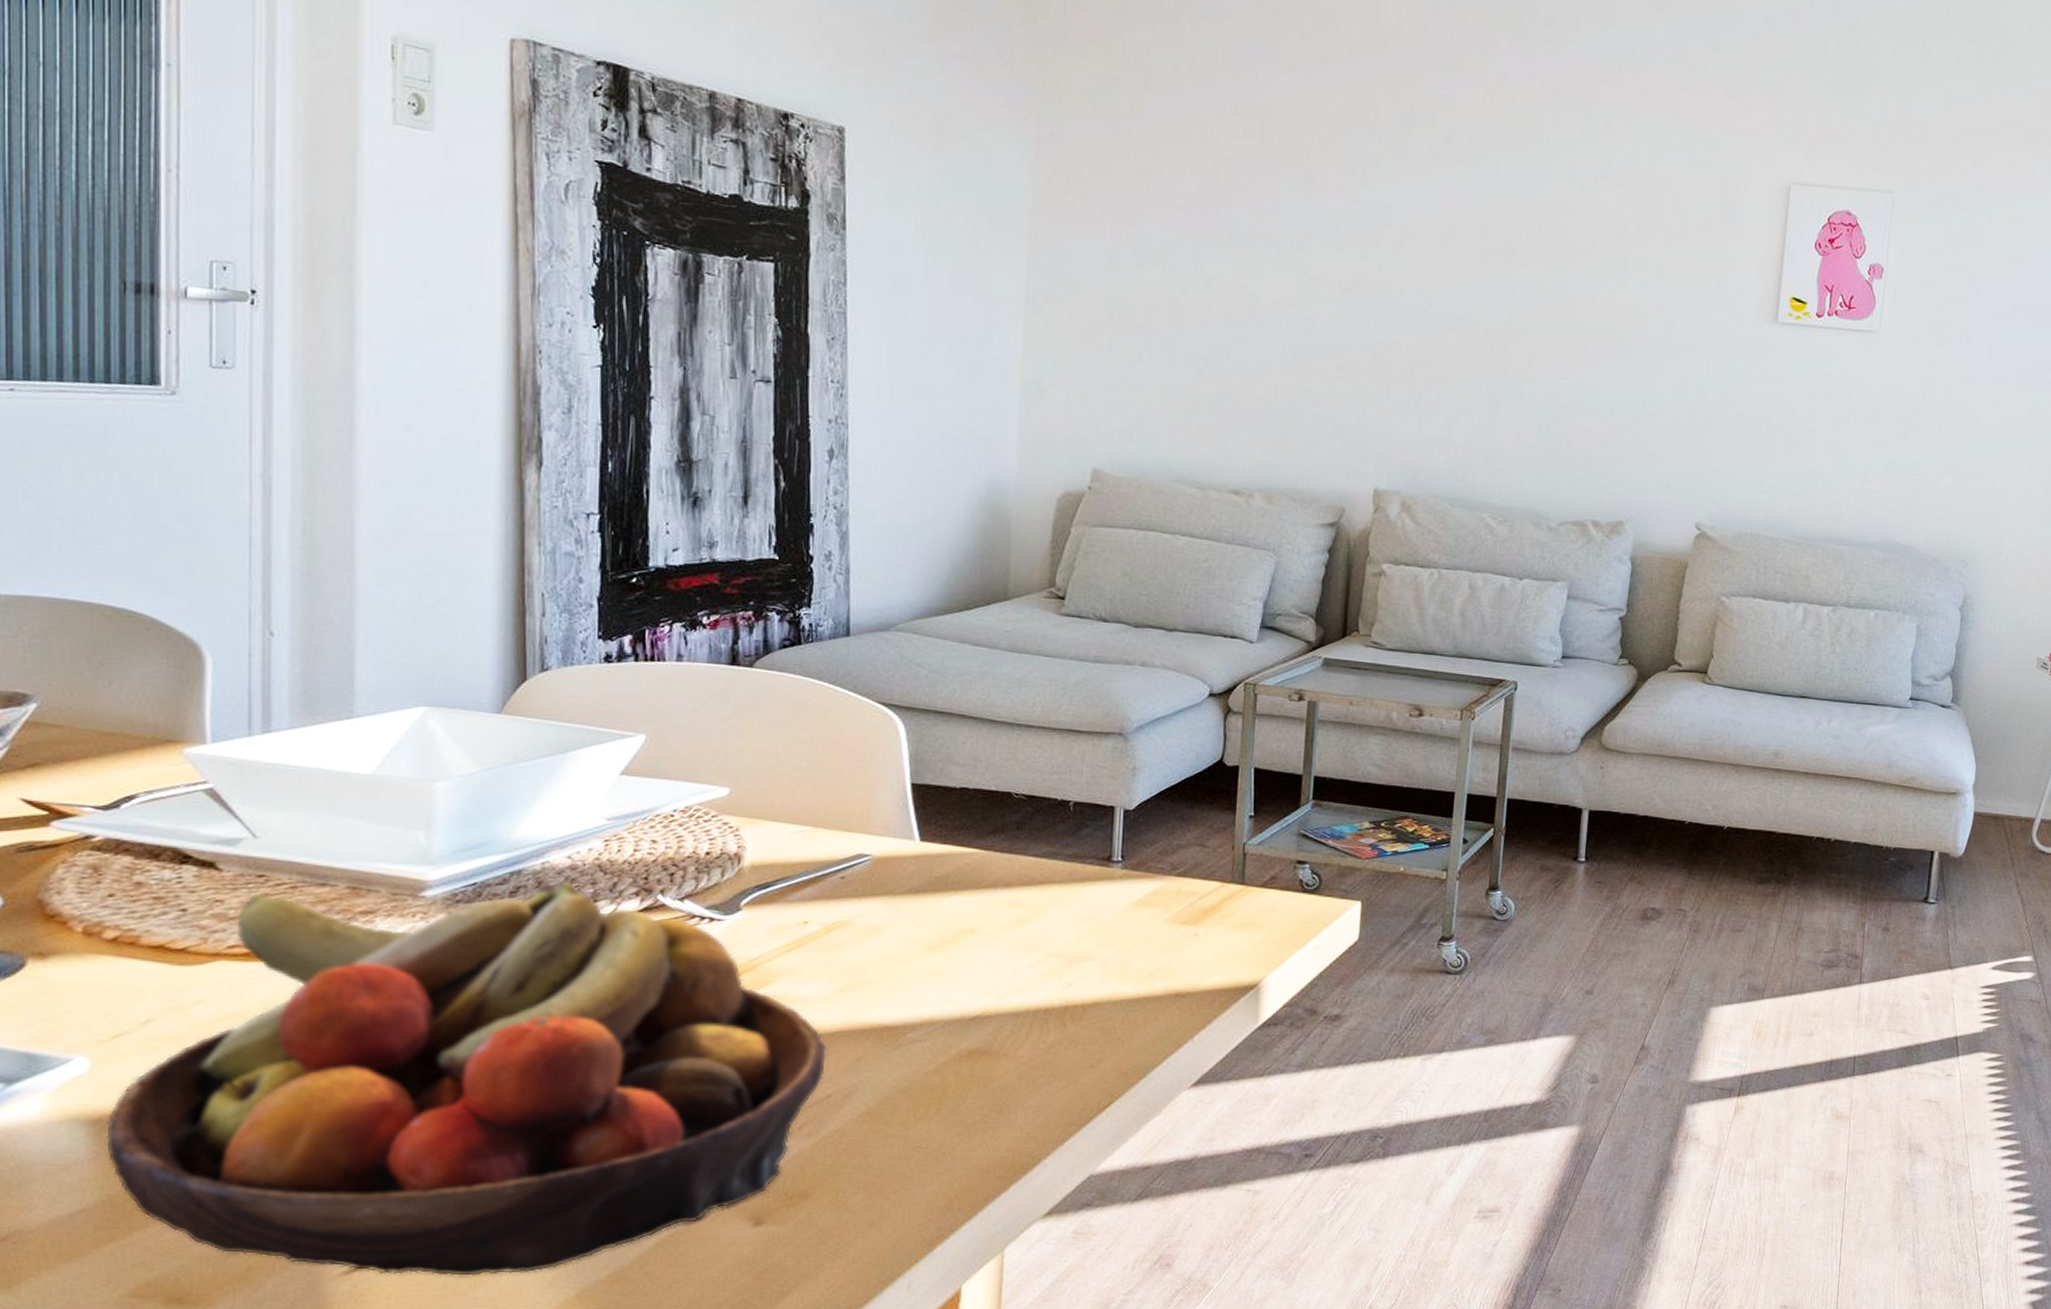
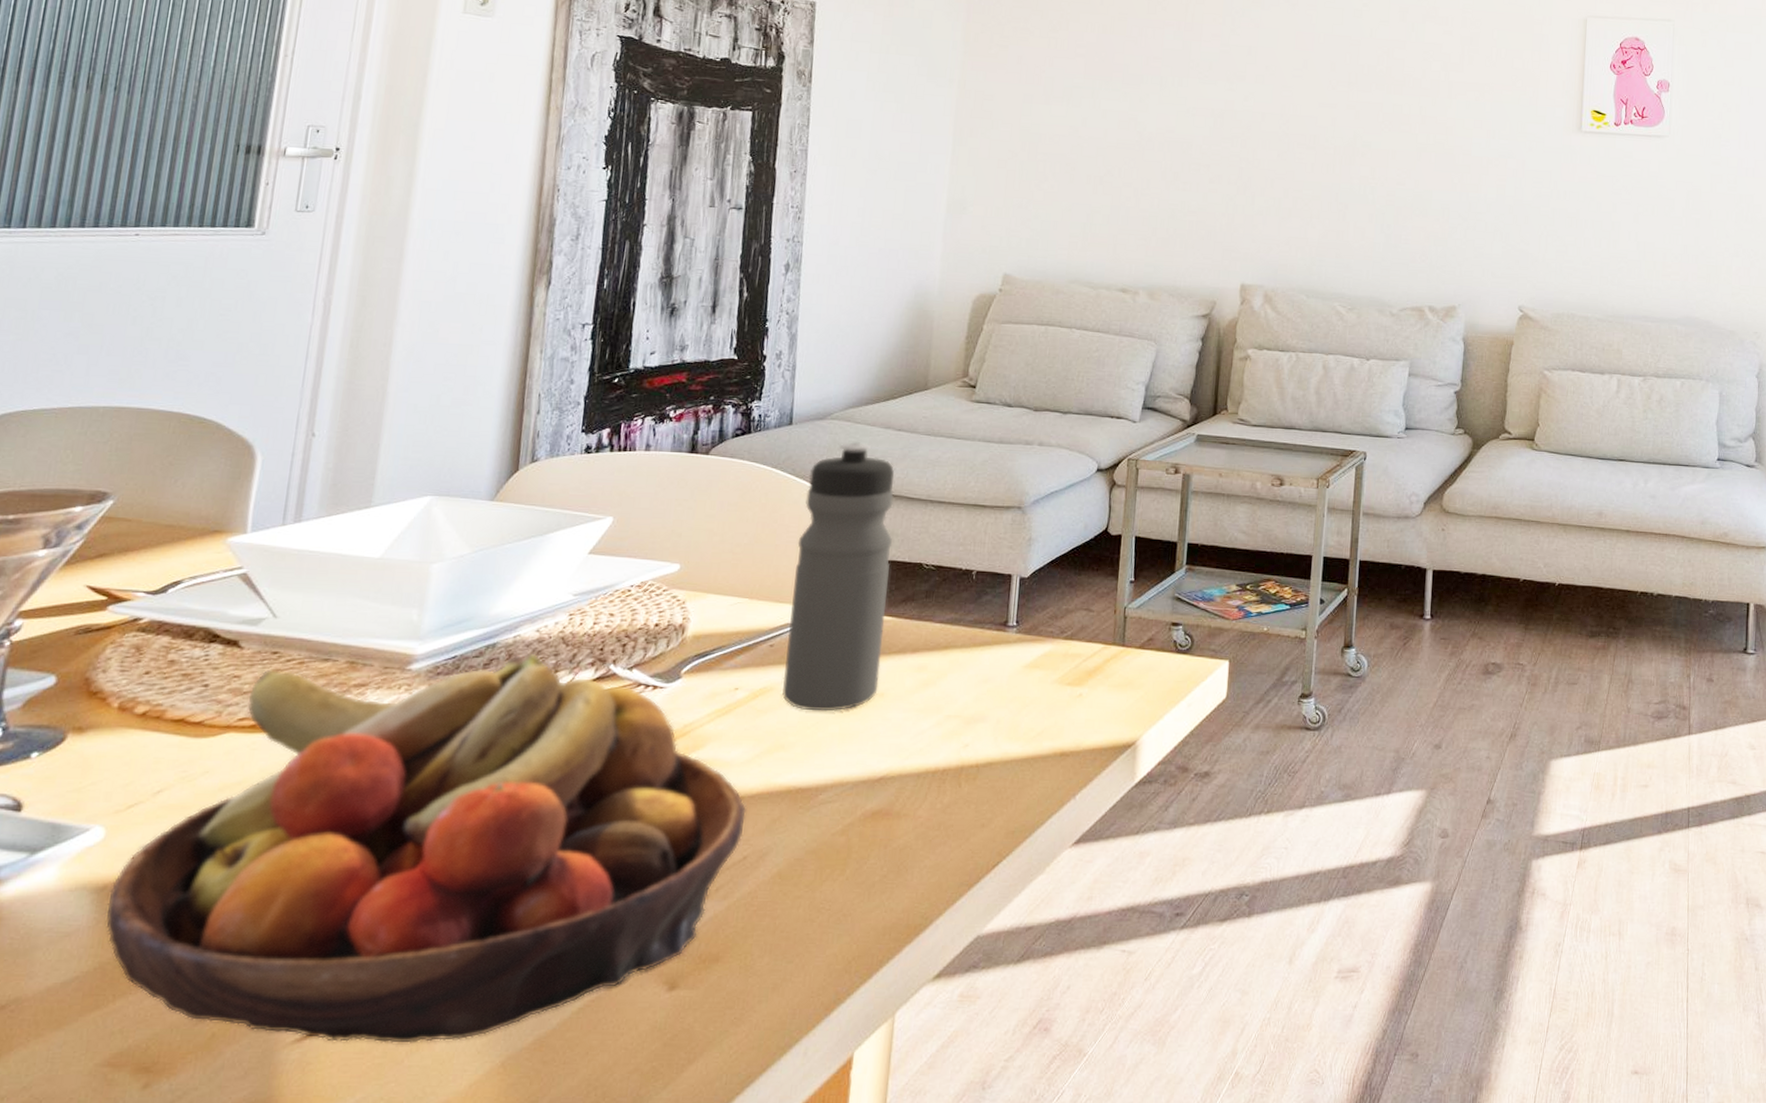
water bottle: none [858,657,976,948] -> present [782,442,895,712]

